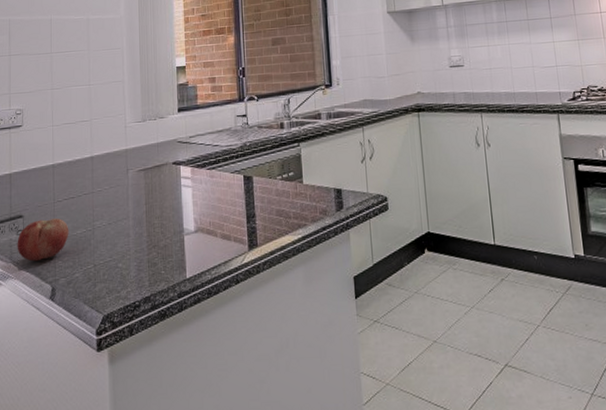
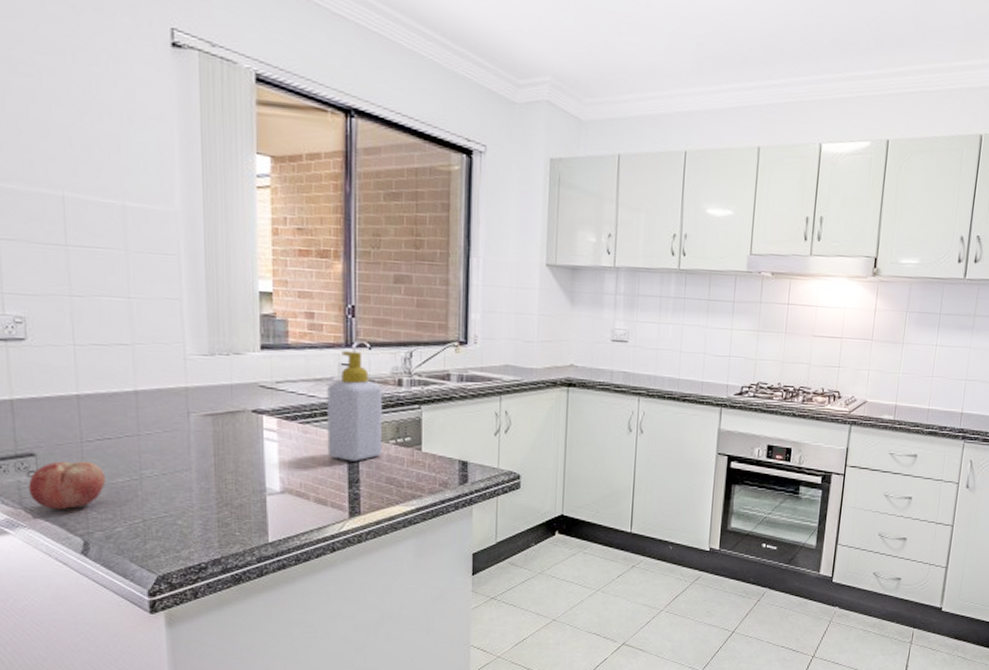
soap bottle: none [227,104,272,199] -> present [327,351,383,462]

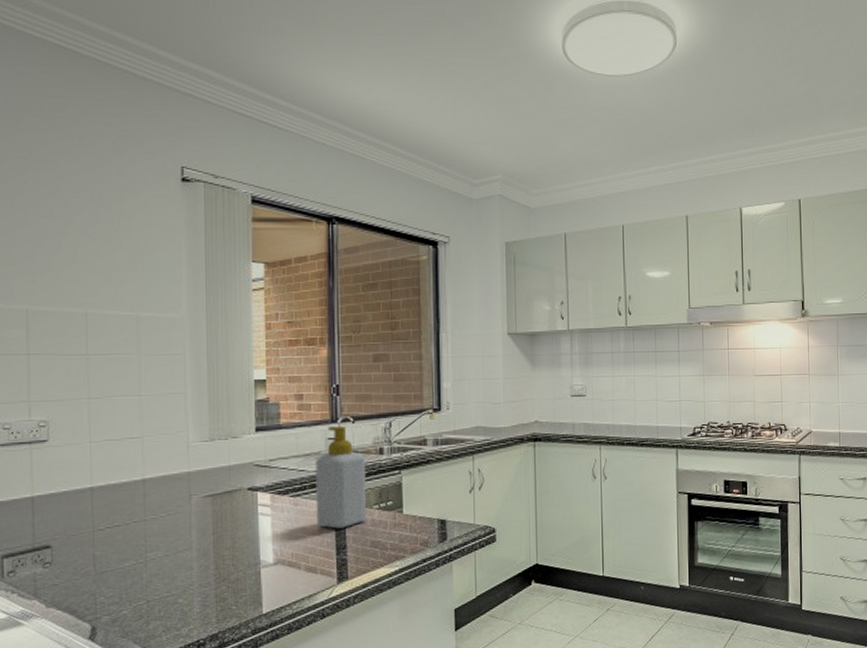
fruit: present [28,461,106,510] -> none [43,549,114,598]

